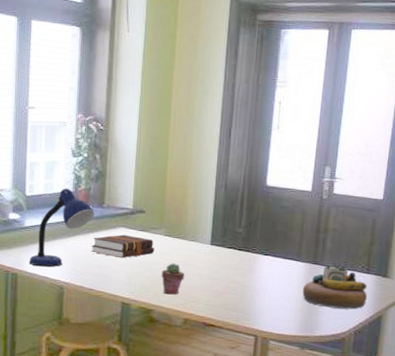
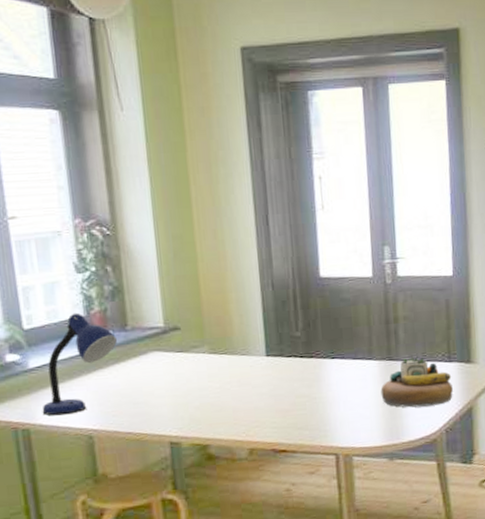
hardback book: present [91,234,155,258] -> none [119,359,200,389]
potted succulent: present [161,263,184,295] -> none [212,385,241,424]

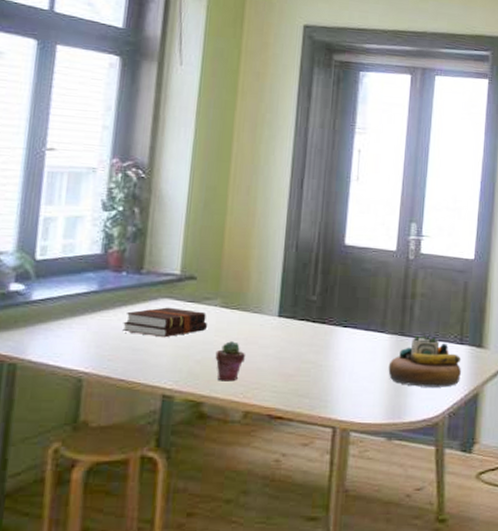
desk lamp: present [42,312,118,416] -> none [34,249,130,353]
hardback book: none [119,359,200,389] -> present [122,307,208,338]
potted succulent: none [212,385,241,424] -> present [215,341,245,382]

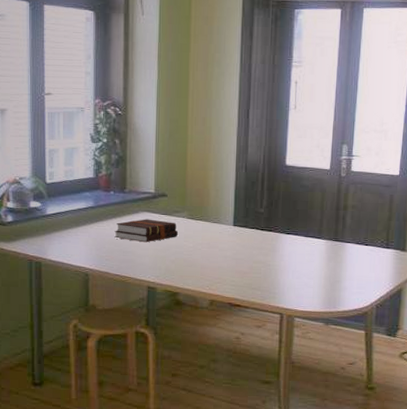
potted succulent: present [215,341,245,382] -> none [186,245,209,277]
decorative bowl: present [388,333,462,387] -> none [325,239,387,284]

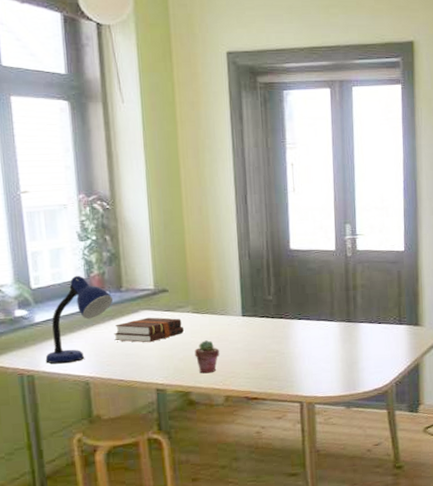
desk lamp: none [52,174,117,255] -> present [45,275,114,364]
potted succulent: none [186,245,209,277] -> present [194,340,219,374]

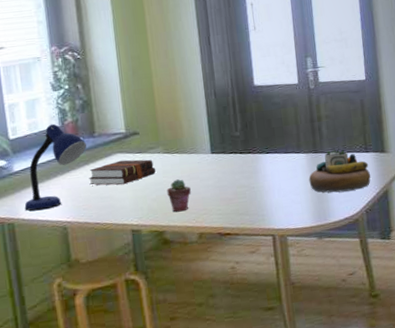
decorative bowl: none [340,318,402,363] -> present [309,148,371,193]

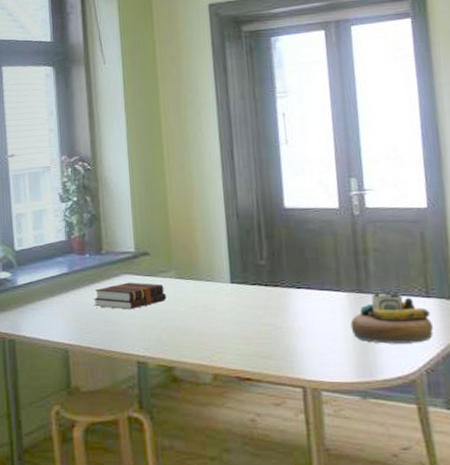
desk lamp: present [24,123,87,211] -> none [26,237,94,329]
potted succulent: present [167,179,191,212] -> none [178,309,206,347]

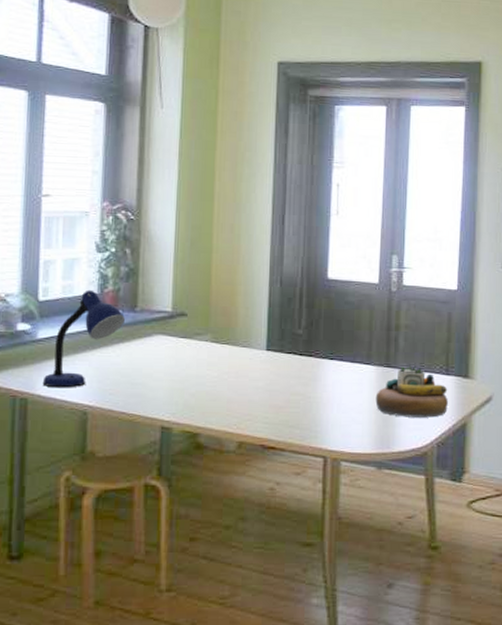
desk lamp: none [26,237,94,329] -> present [42,289,126,388]
hardback book: present [93,282,167,310] -> none [121,343,200,372]

